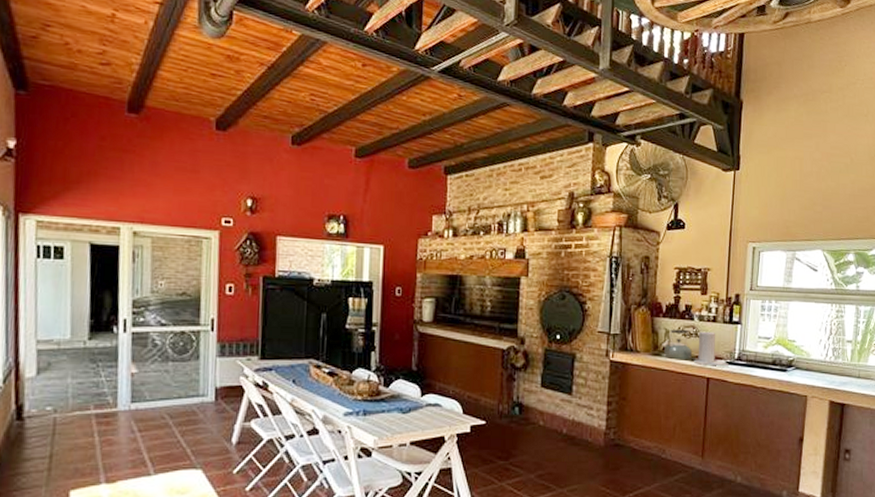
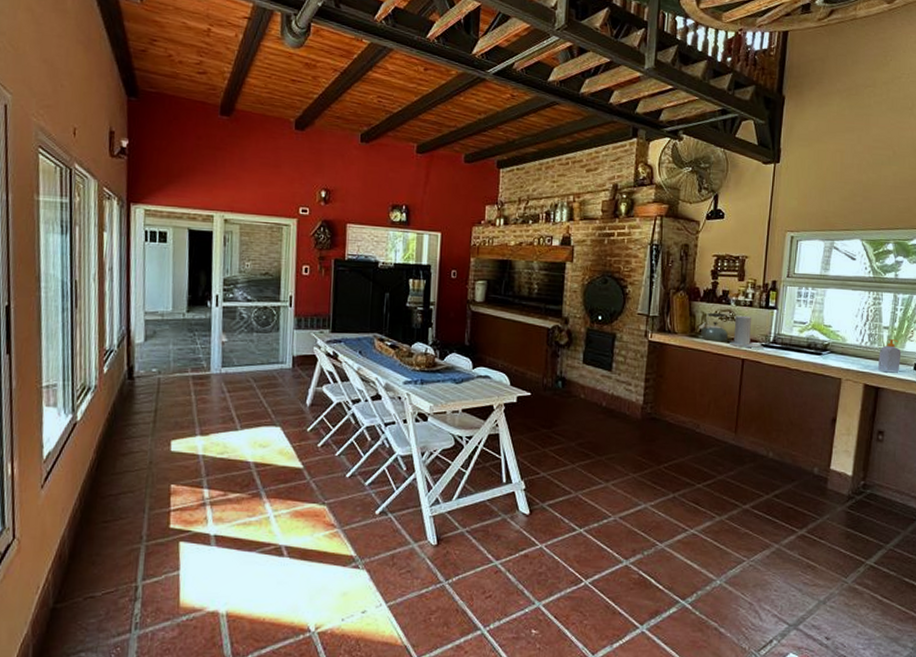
soap bottle: none [842,353,865,388] -> present [877,339,902,373]

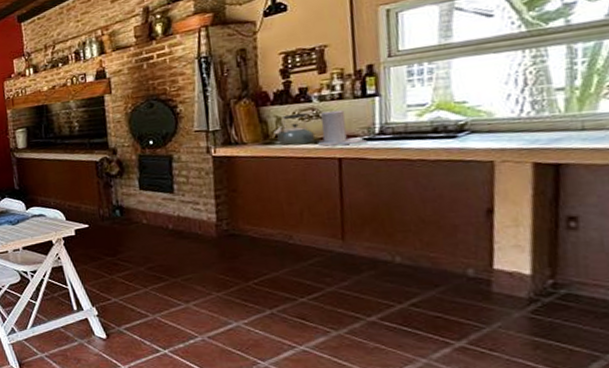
soap bottle: present [877,339,902,373] -> none [552,101,594,145]

